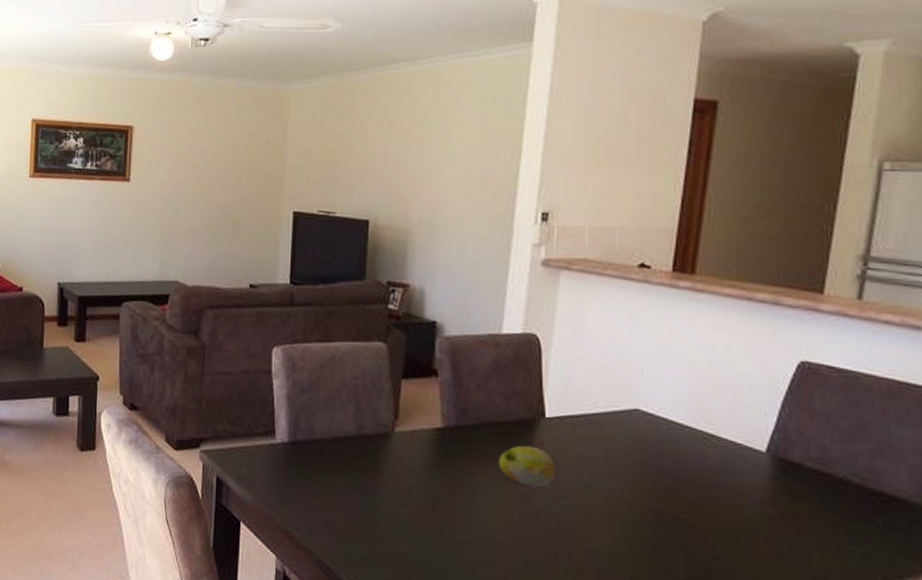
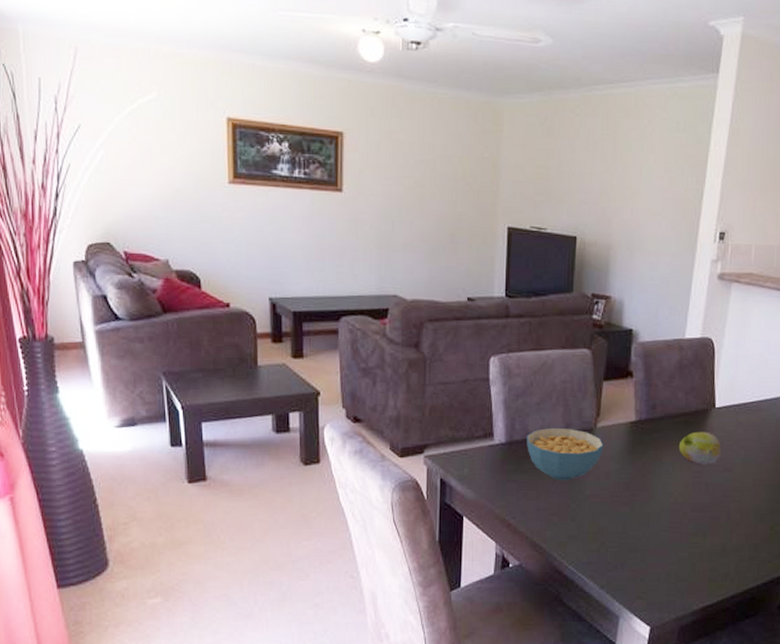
cereal bowl: none [312,428,403,492] -> present [527,427,604,481]

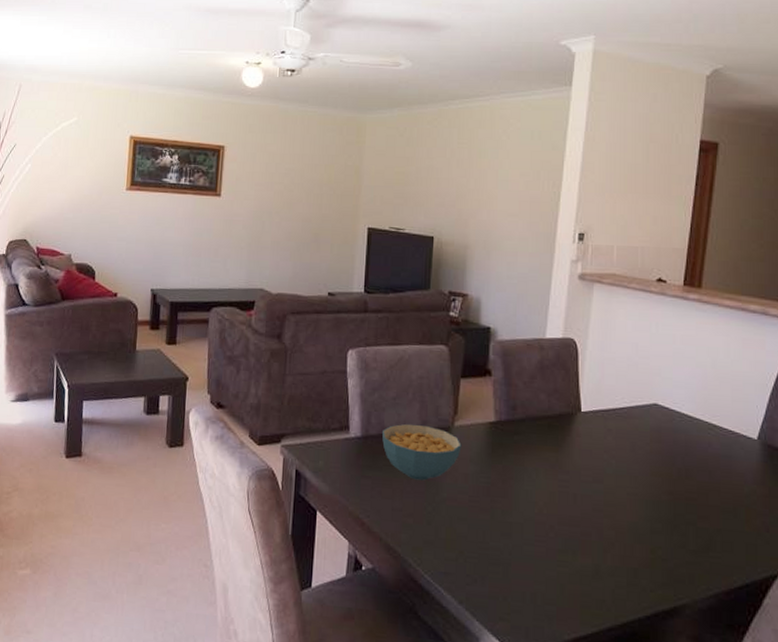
fruit: present [679,431,721,465] -> none [543,436,590,473]

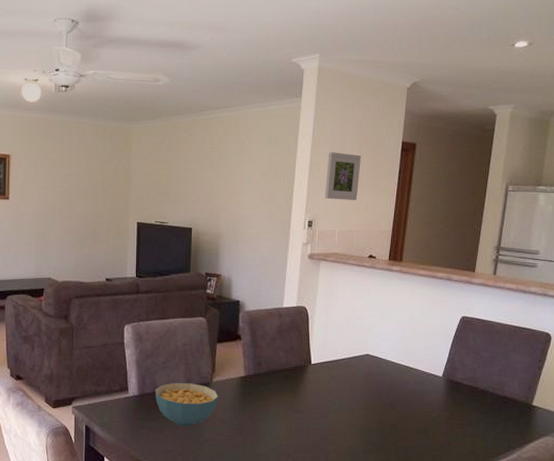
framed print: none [600,151,647,210] -> present [325,152,361,200]

